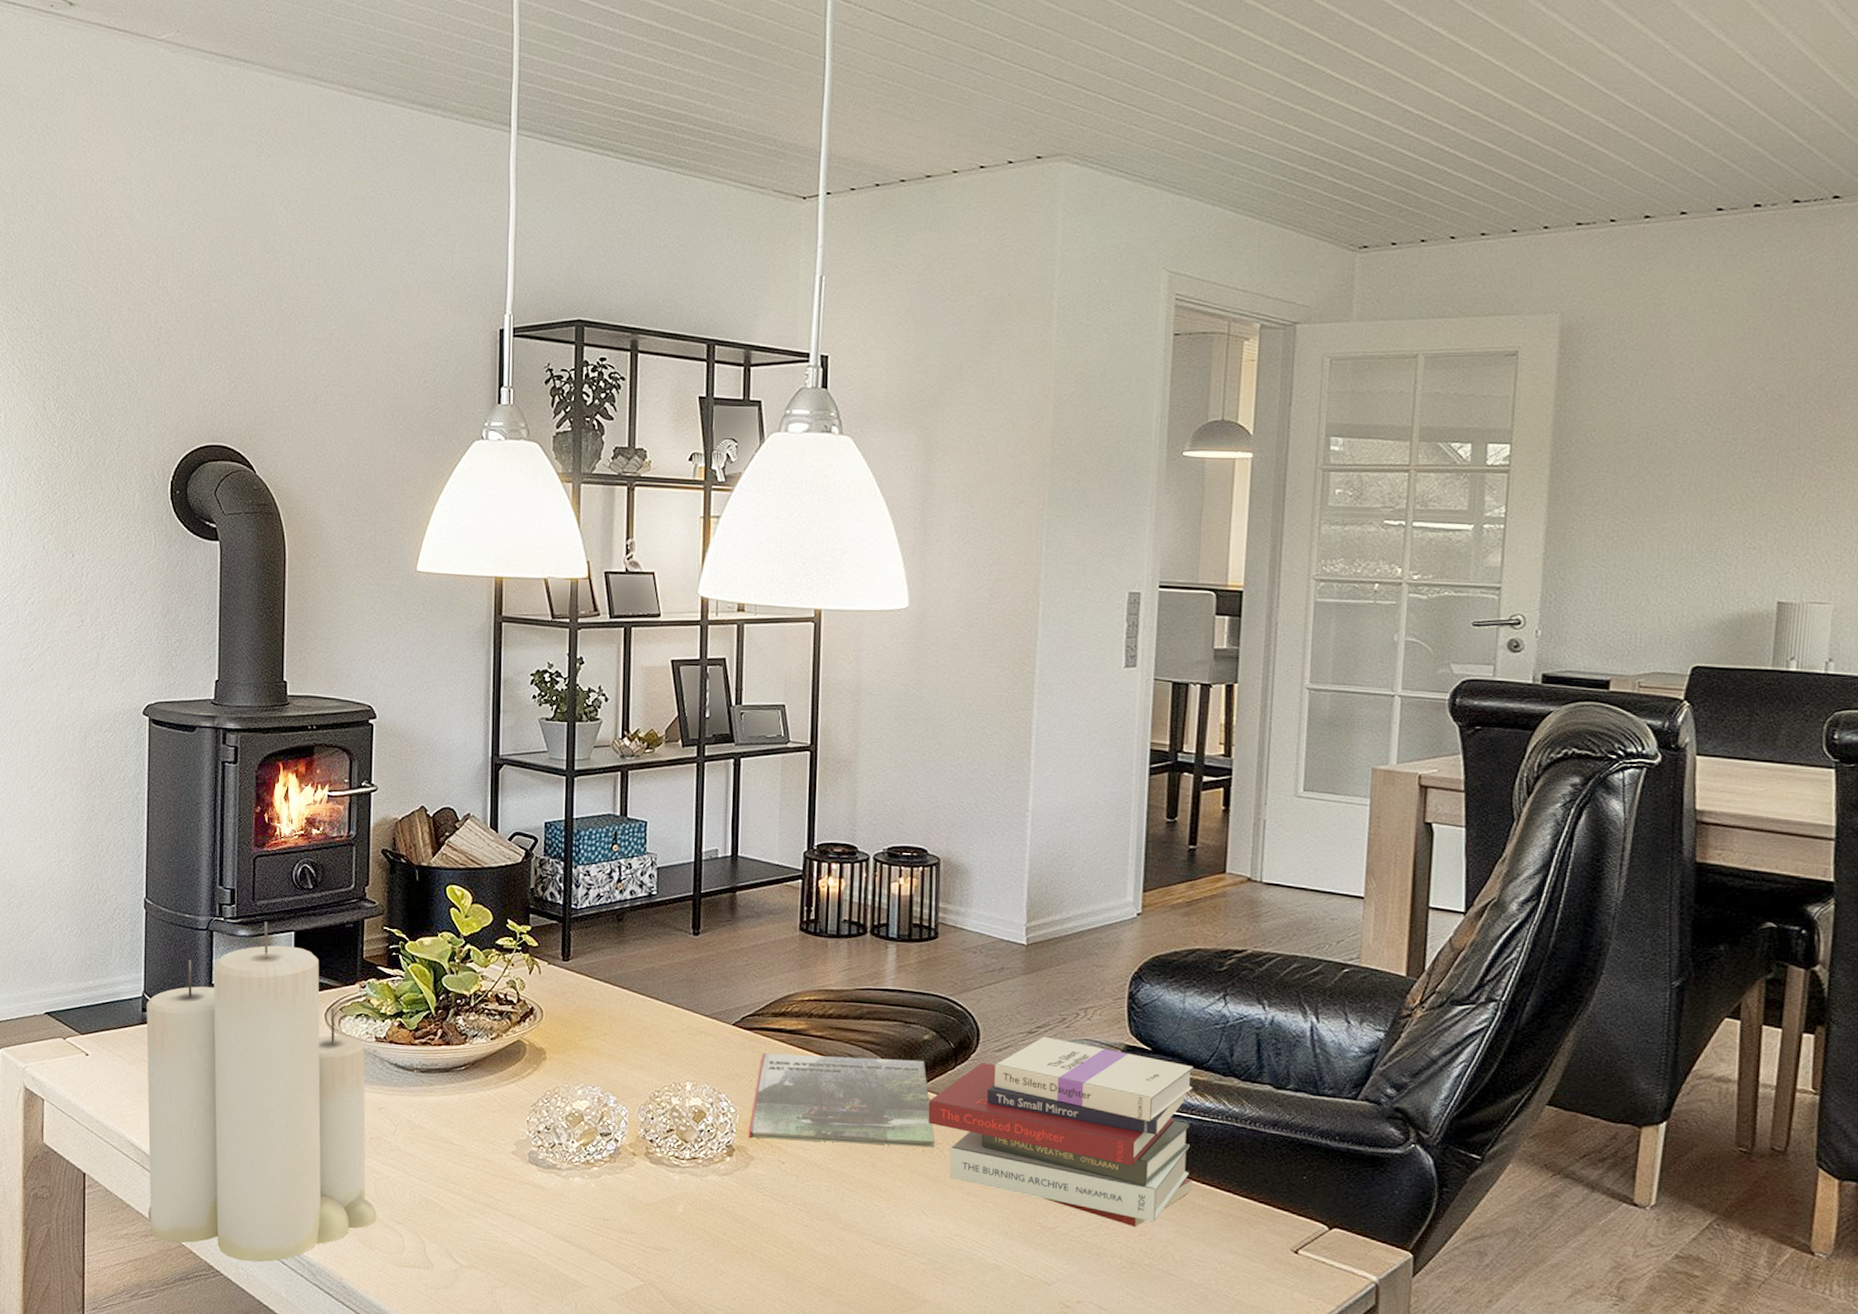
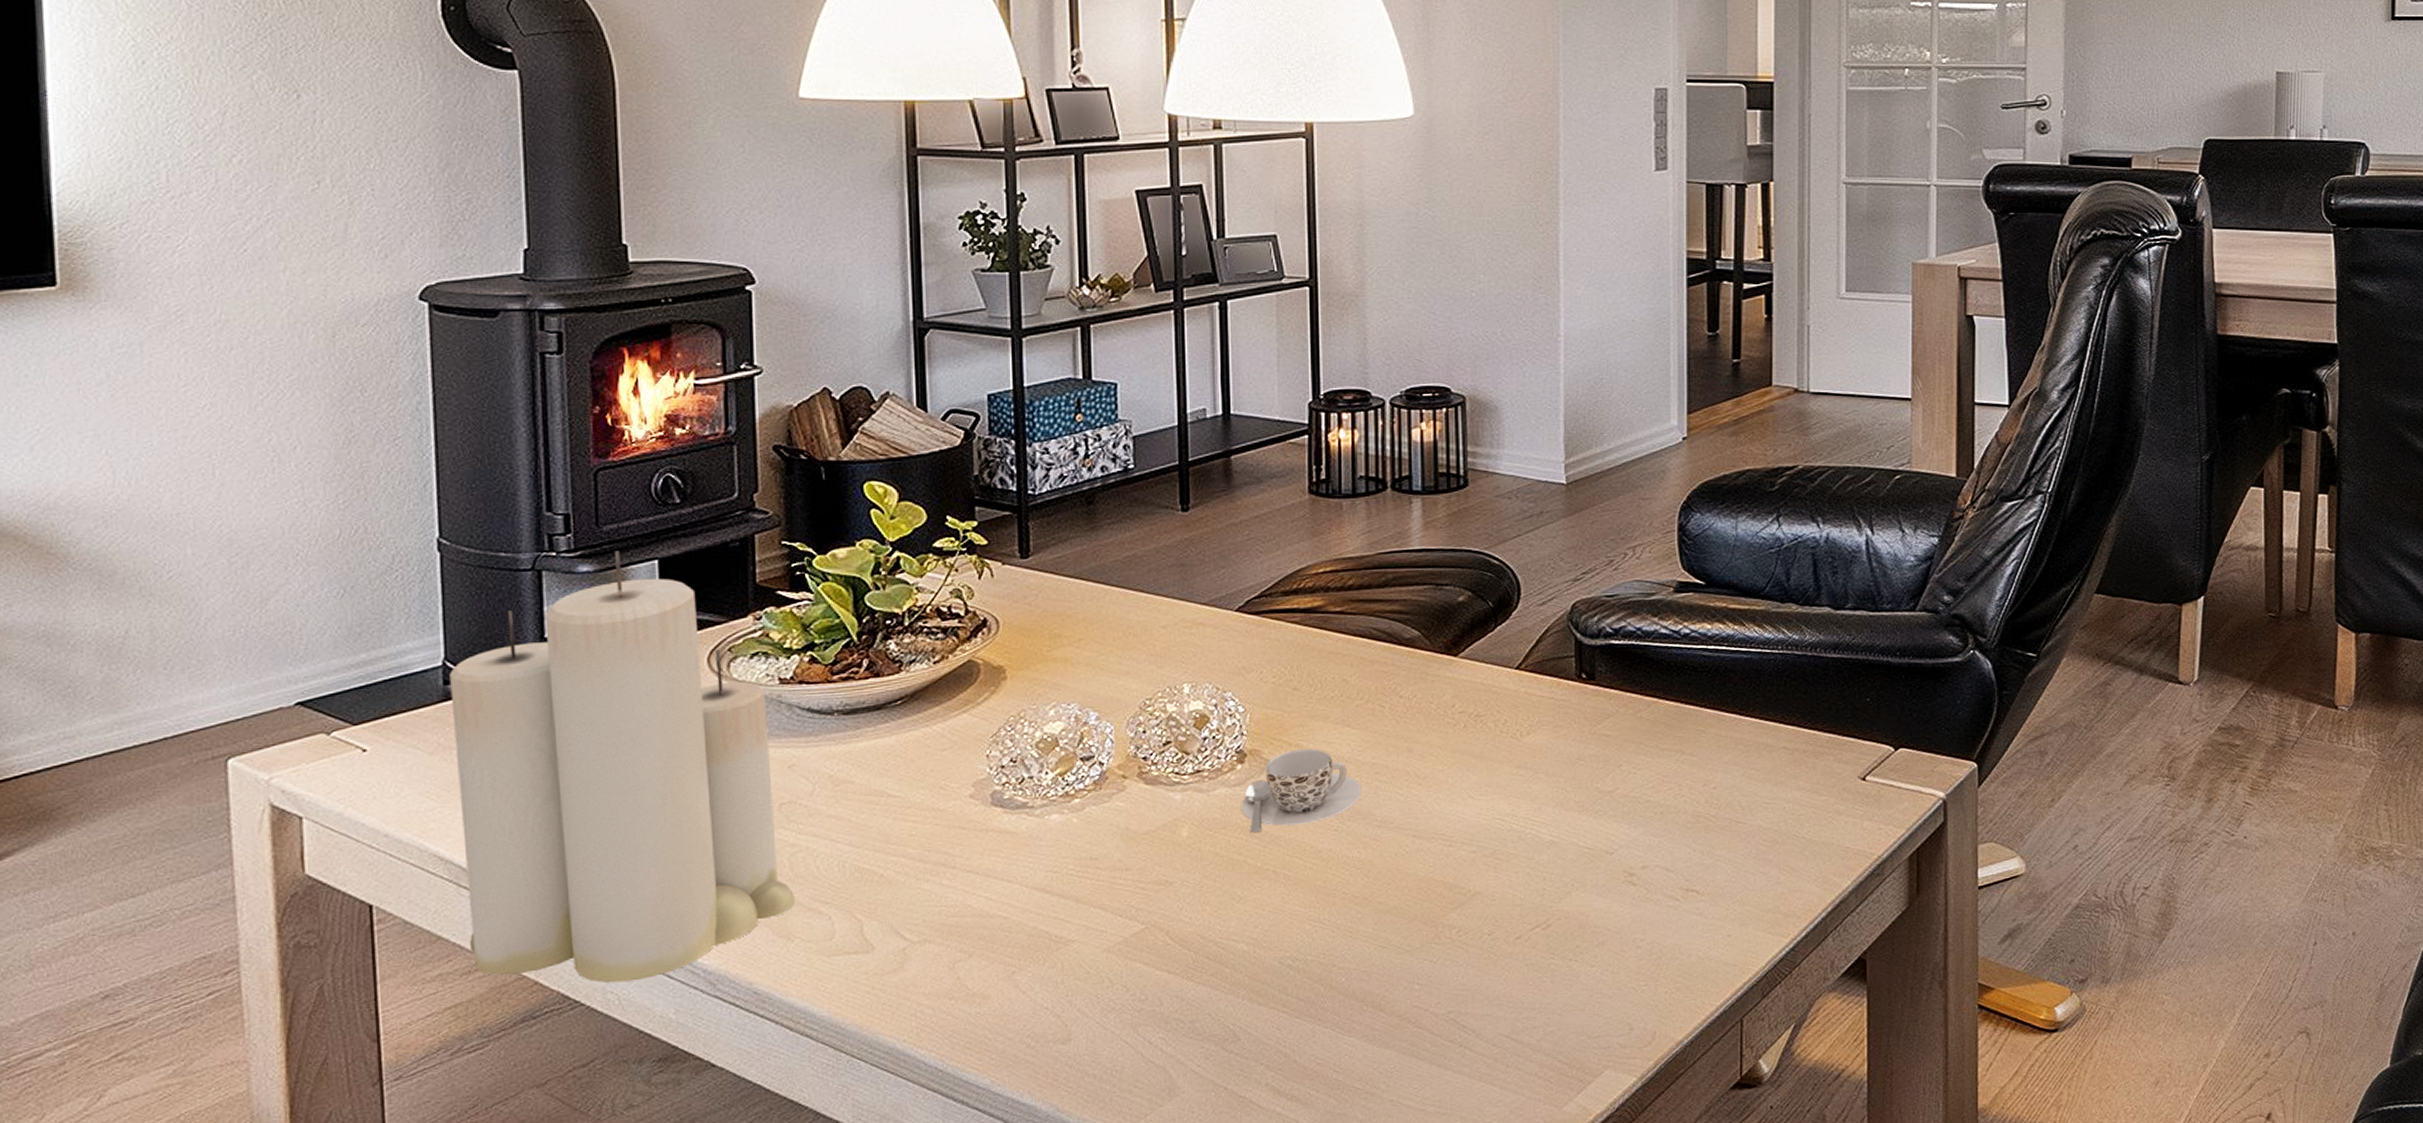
teacup: none [727,1151,830,1219] -> present [1240,749,1361,834]
magazine: present [748,1053,935,1147] -> none [1261,625,1477,738]
books: present [928,1036,1193,1227] -> none [1468,582,1756,777]

